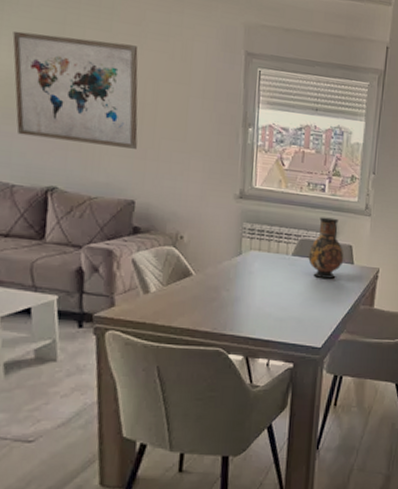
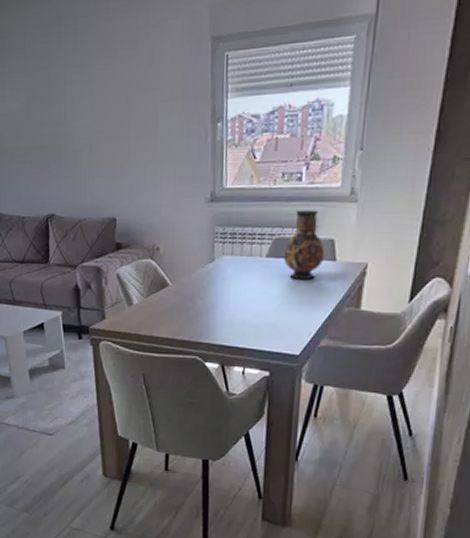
wall art: present [12,30,138,149] -> none [13,61,115,171]

